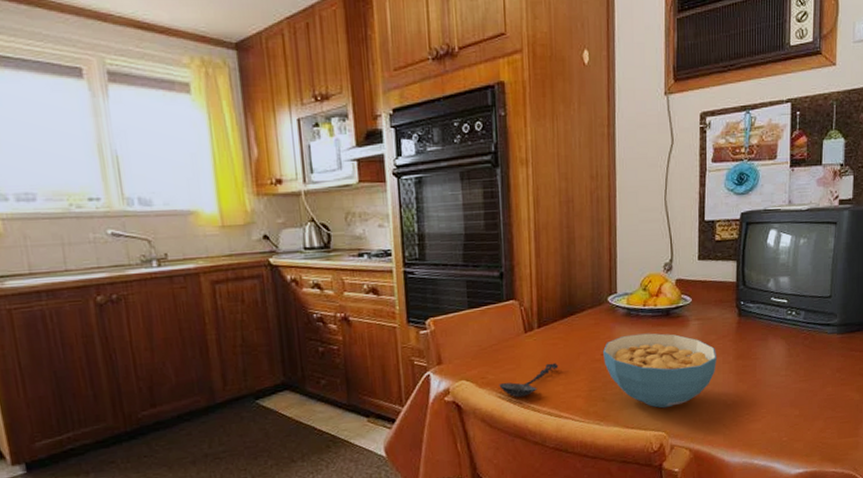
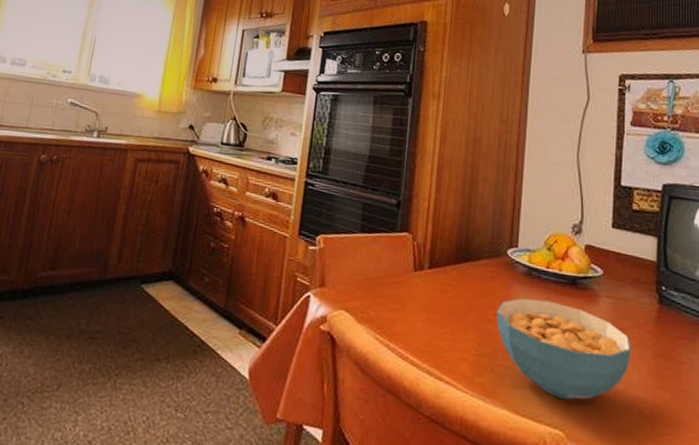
spoon: present [499,362,559,398] -> none [379,311,446,346]

